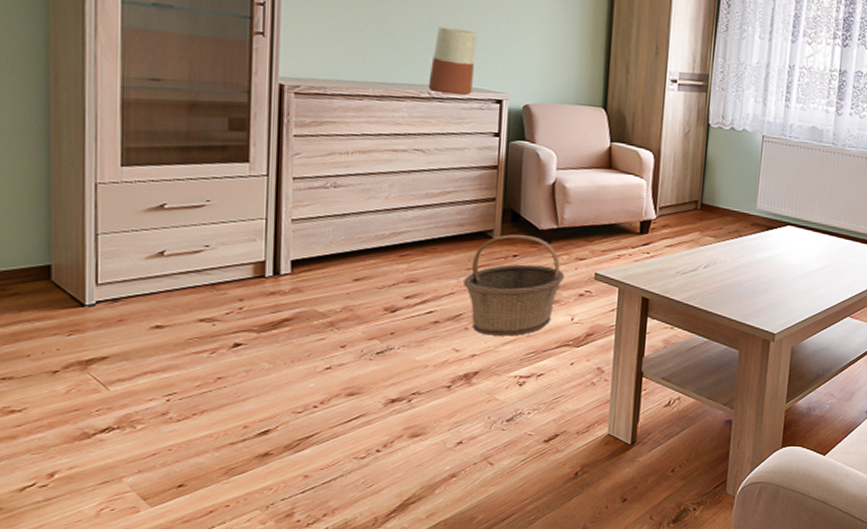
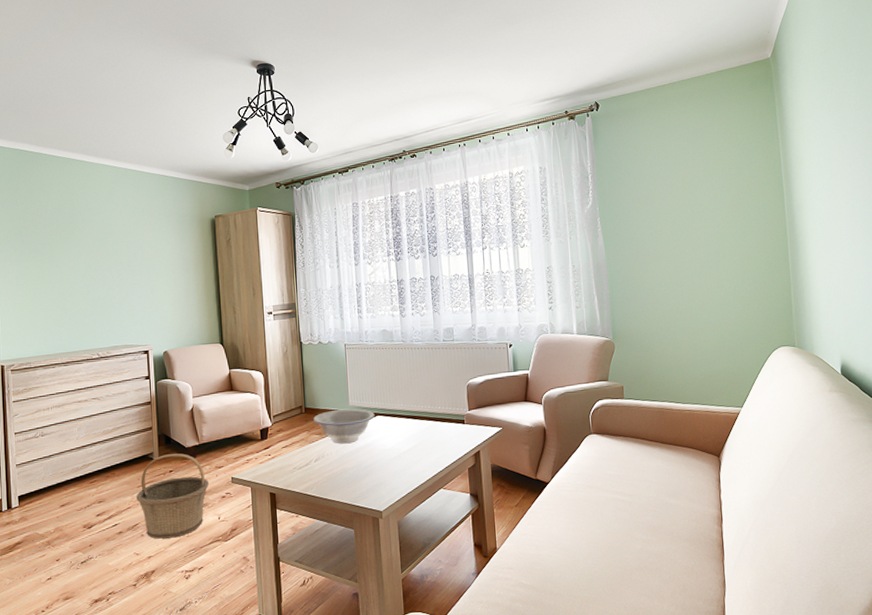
vase: present [428,26,477,96] -> none [97,302,127,353]
bowl: none [709,211,785,253] -> present [313,408,375,444]

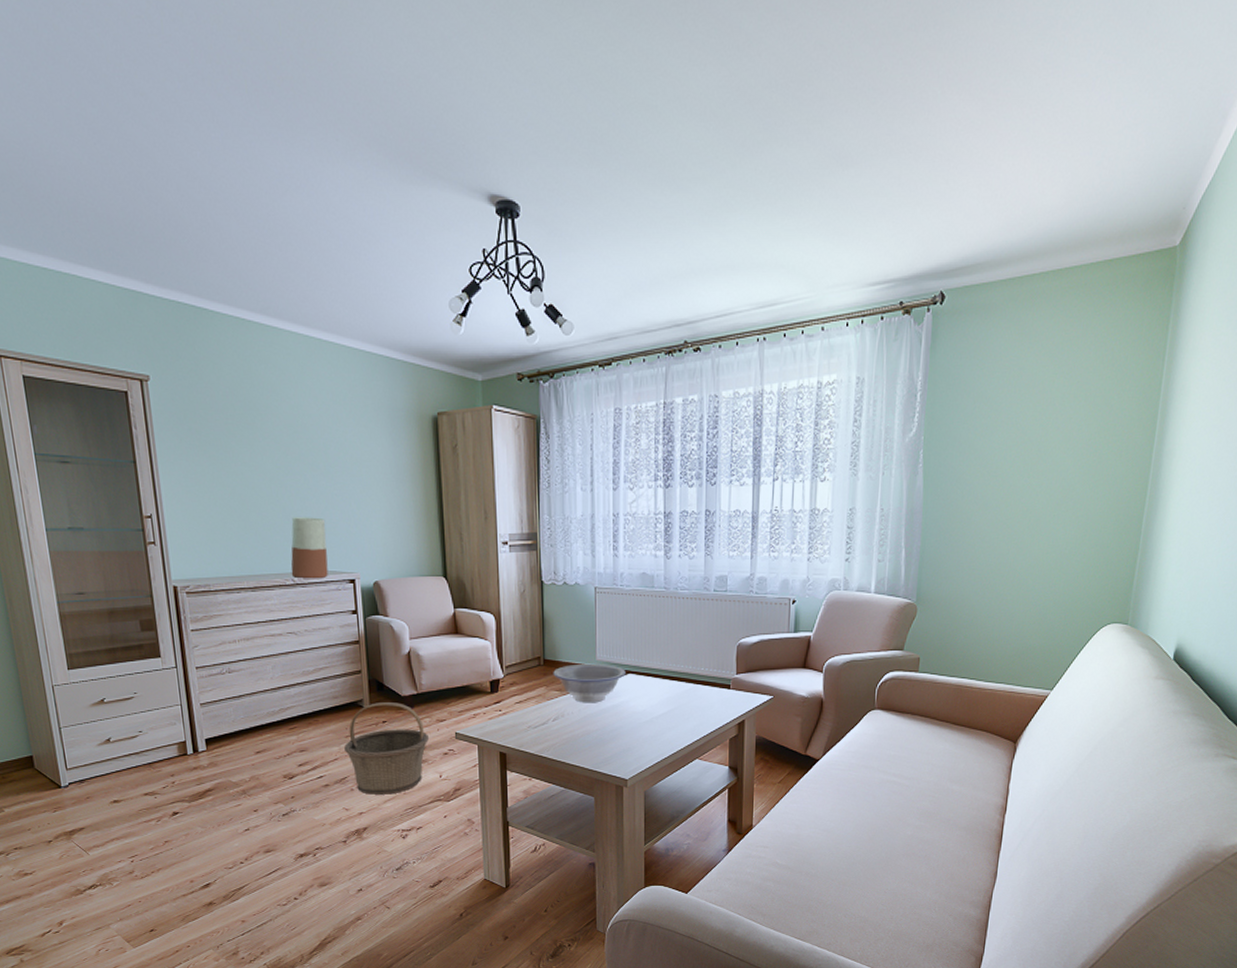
vase: none [97,302,127,353] -> present [291,517,328,579]

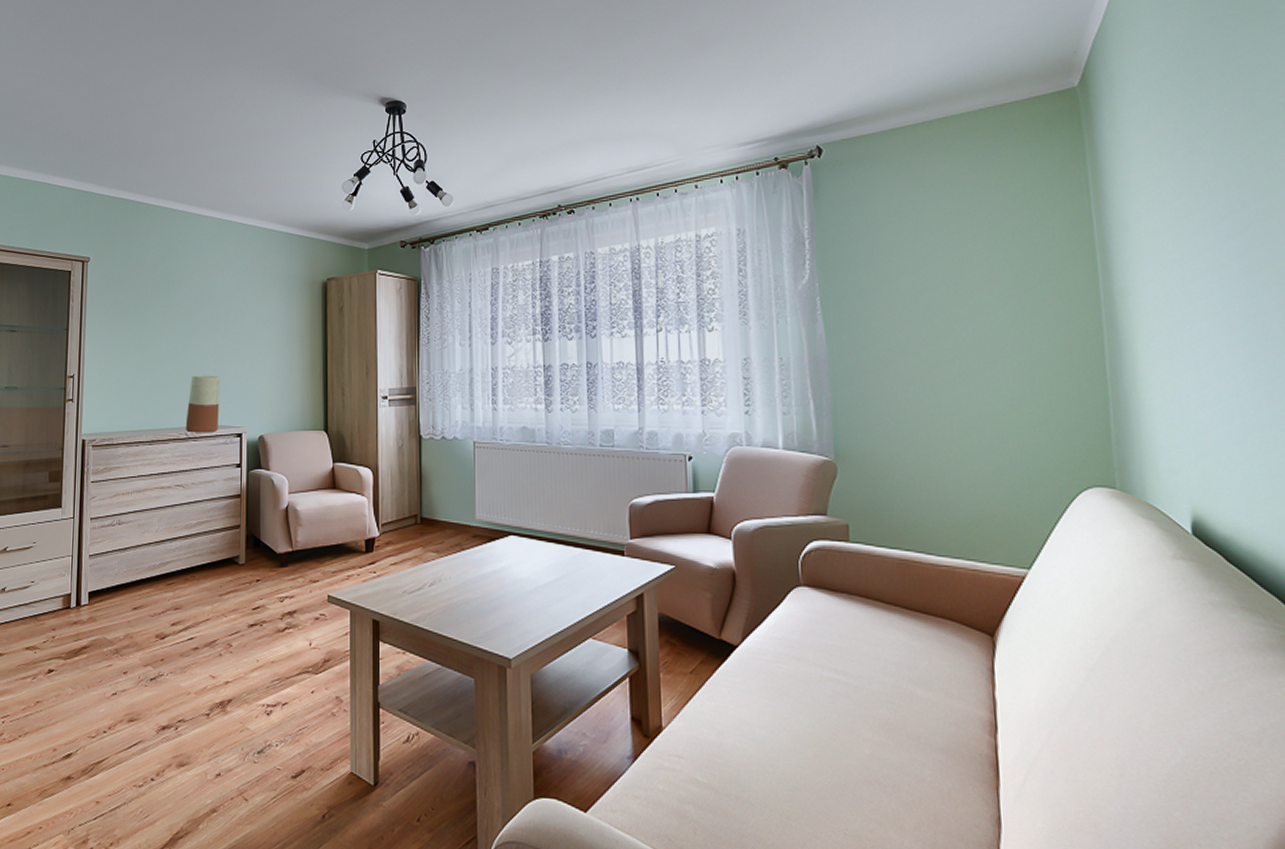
basket: present [344,703,430,795] -> none [217,559,302,663]
bowl: present [553,663,626,703] -> none [430,523,507,568]

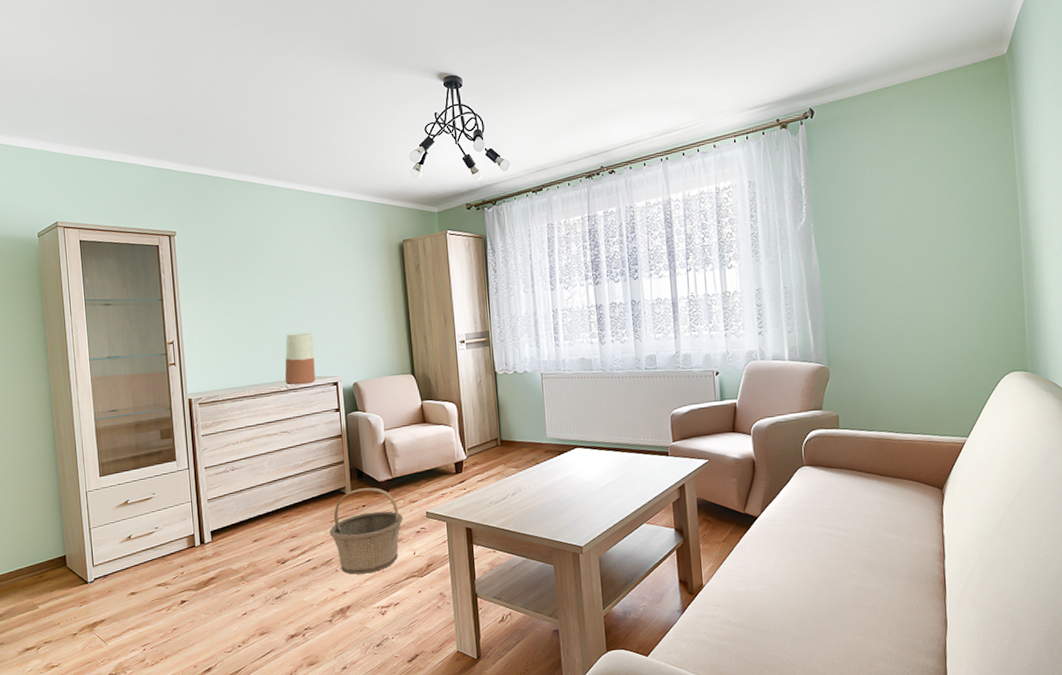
basket: none [217,559,302,663] -> present [330,488,404,575]

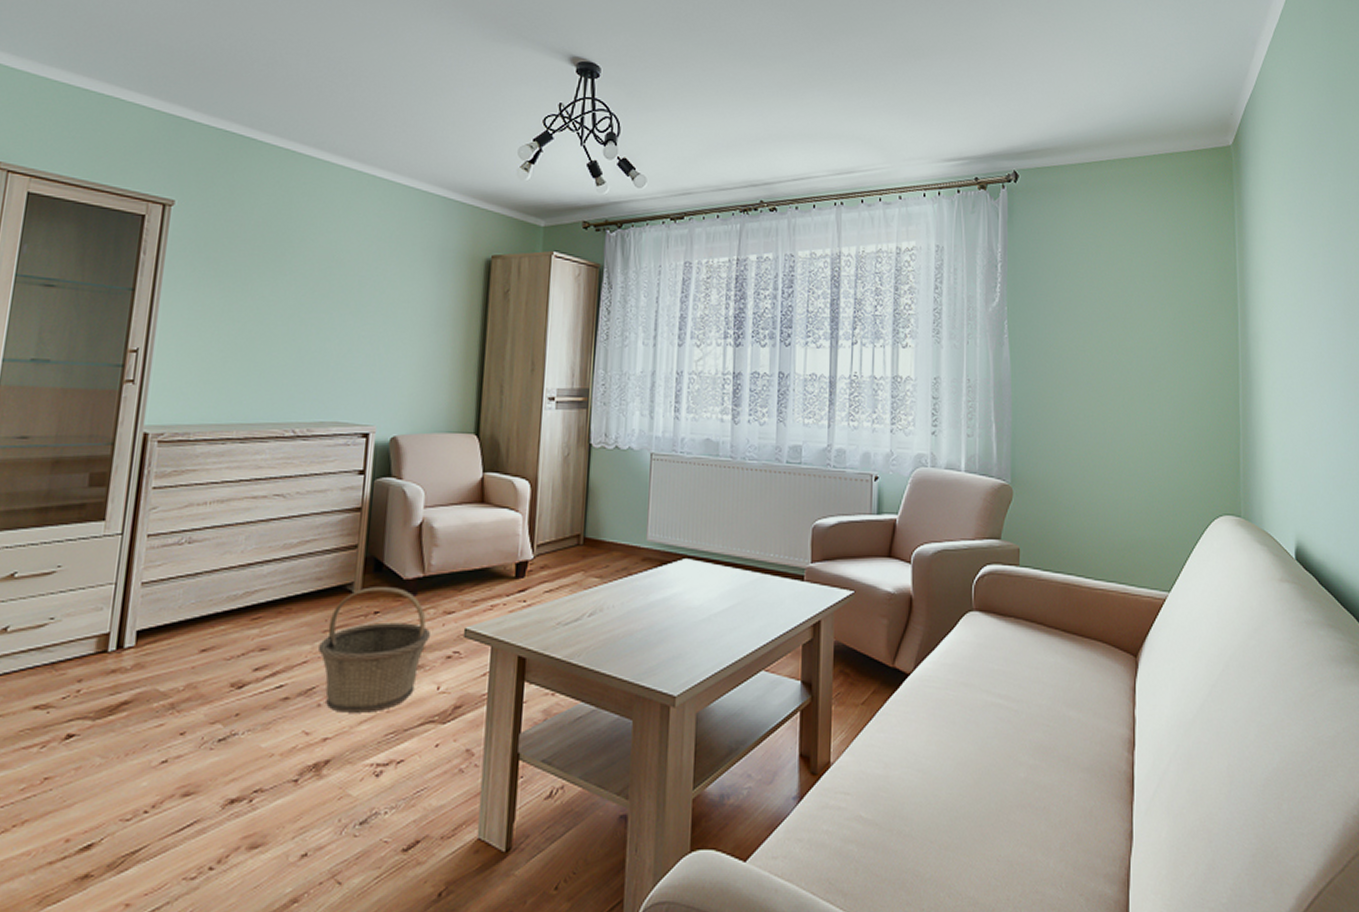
vase: present [285,332,316,385] -> none [293,359,346,432]

